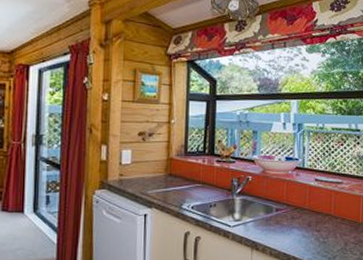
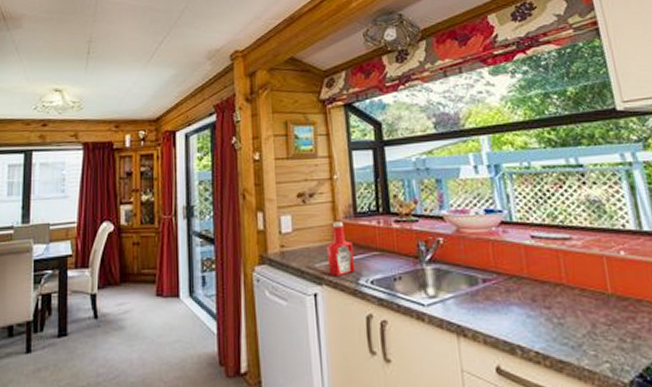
ketchup bottle: none [158,158,181,202] -> present [327,221,356,277]

